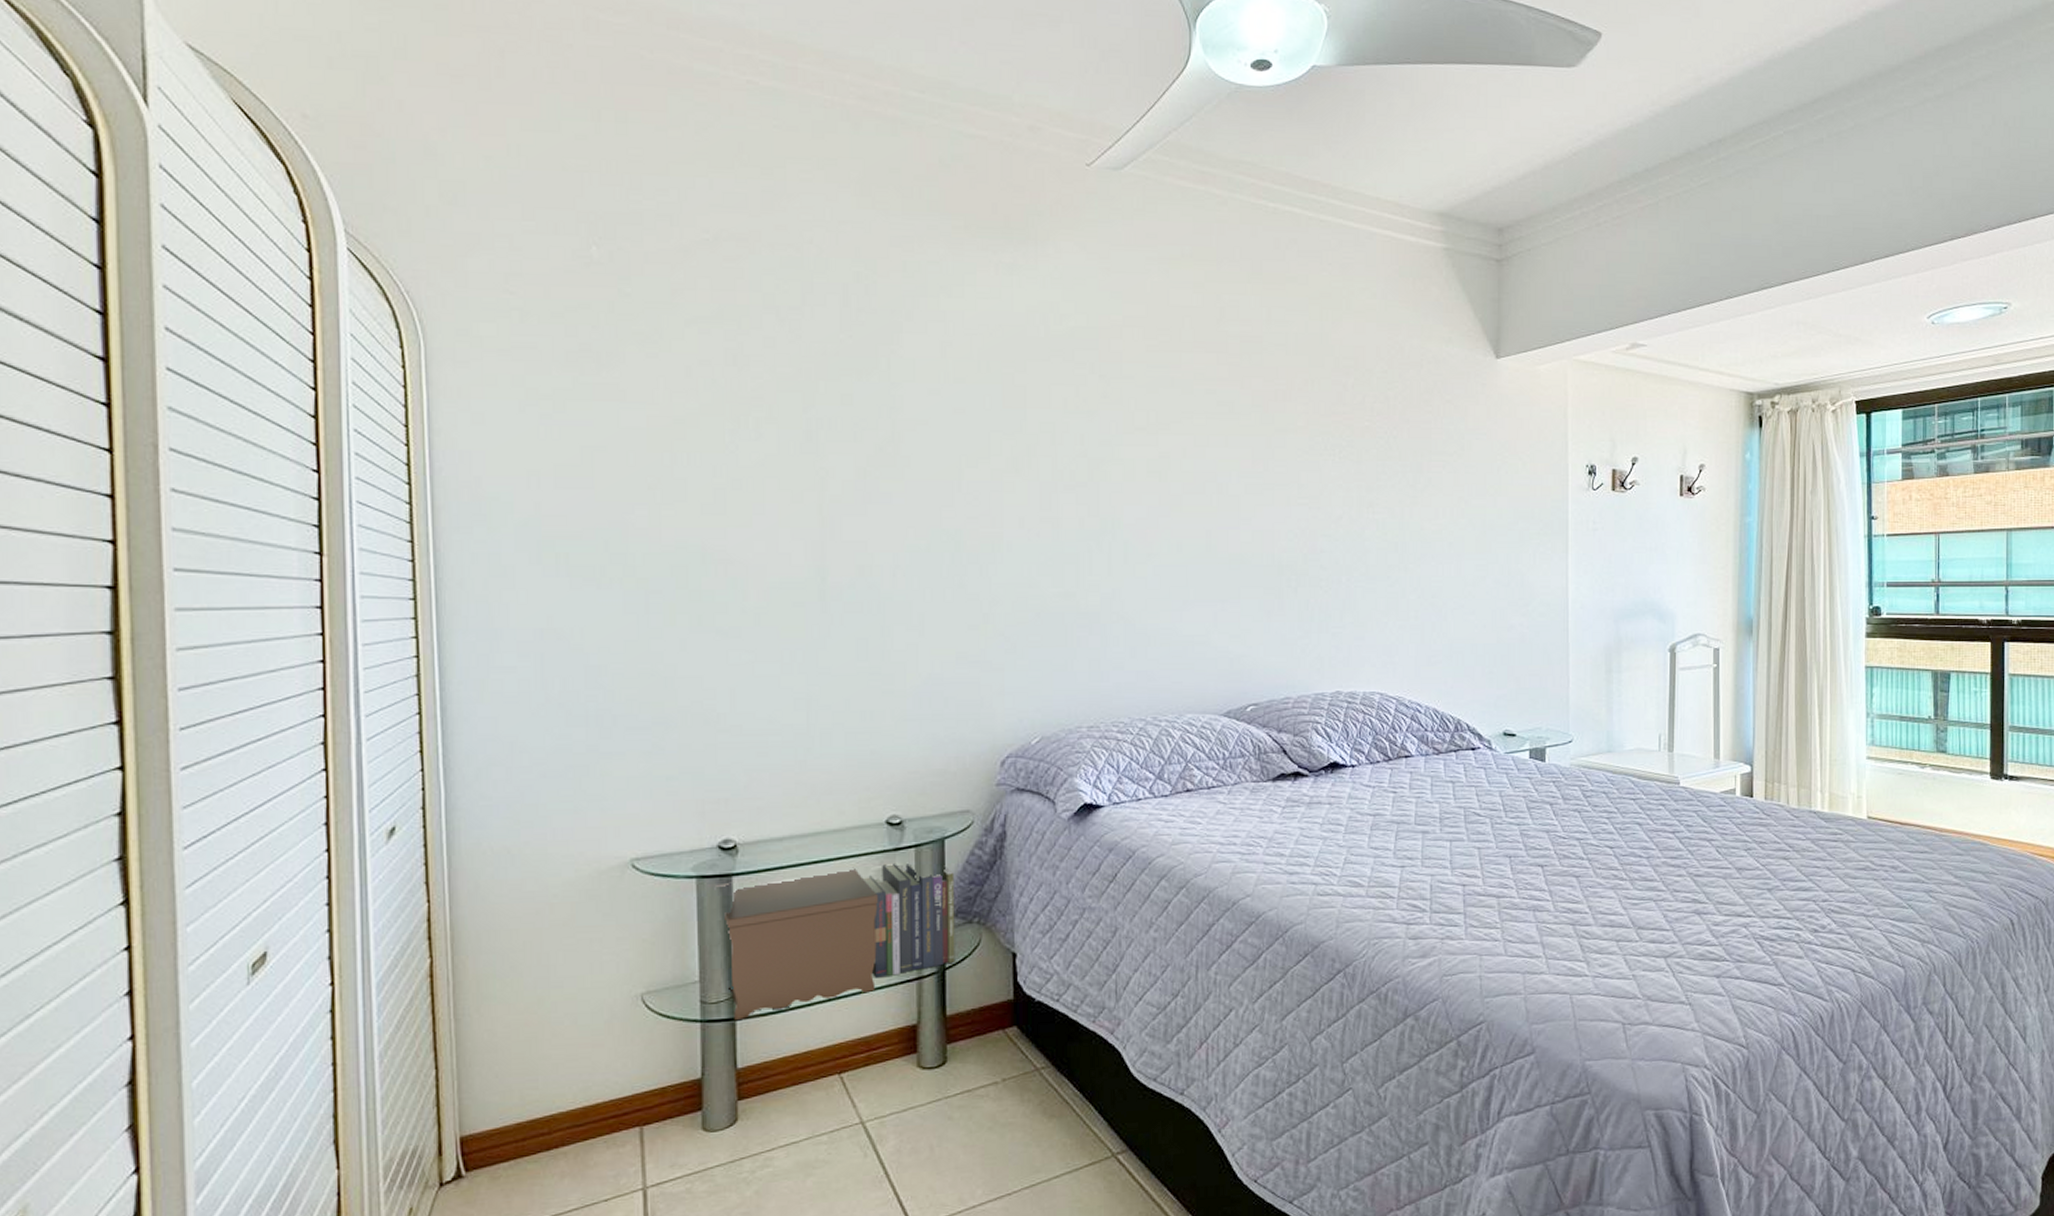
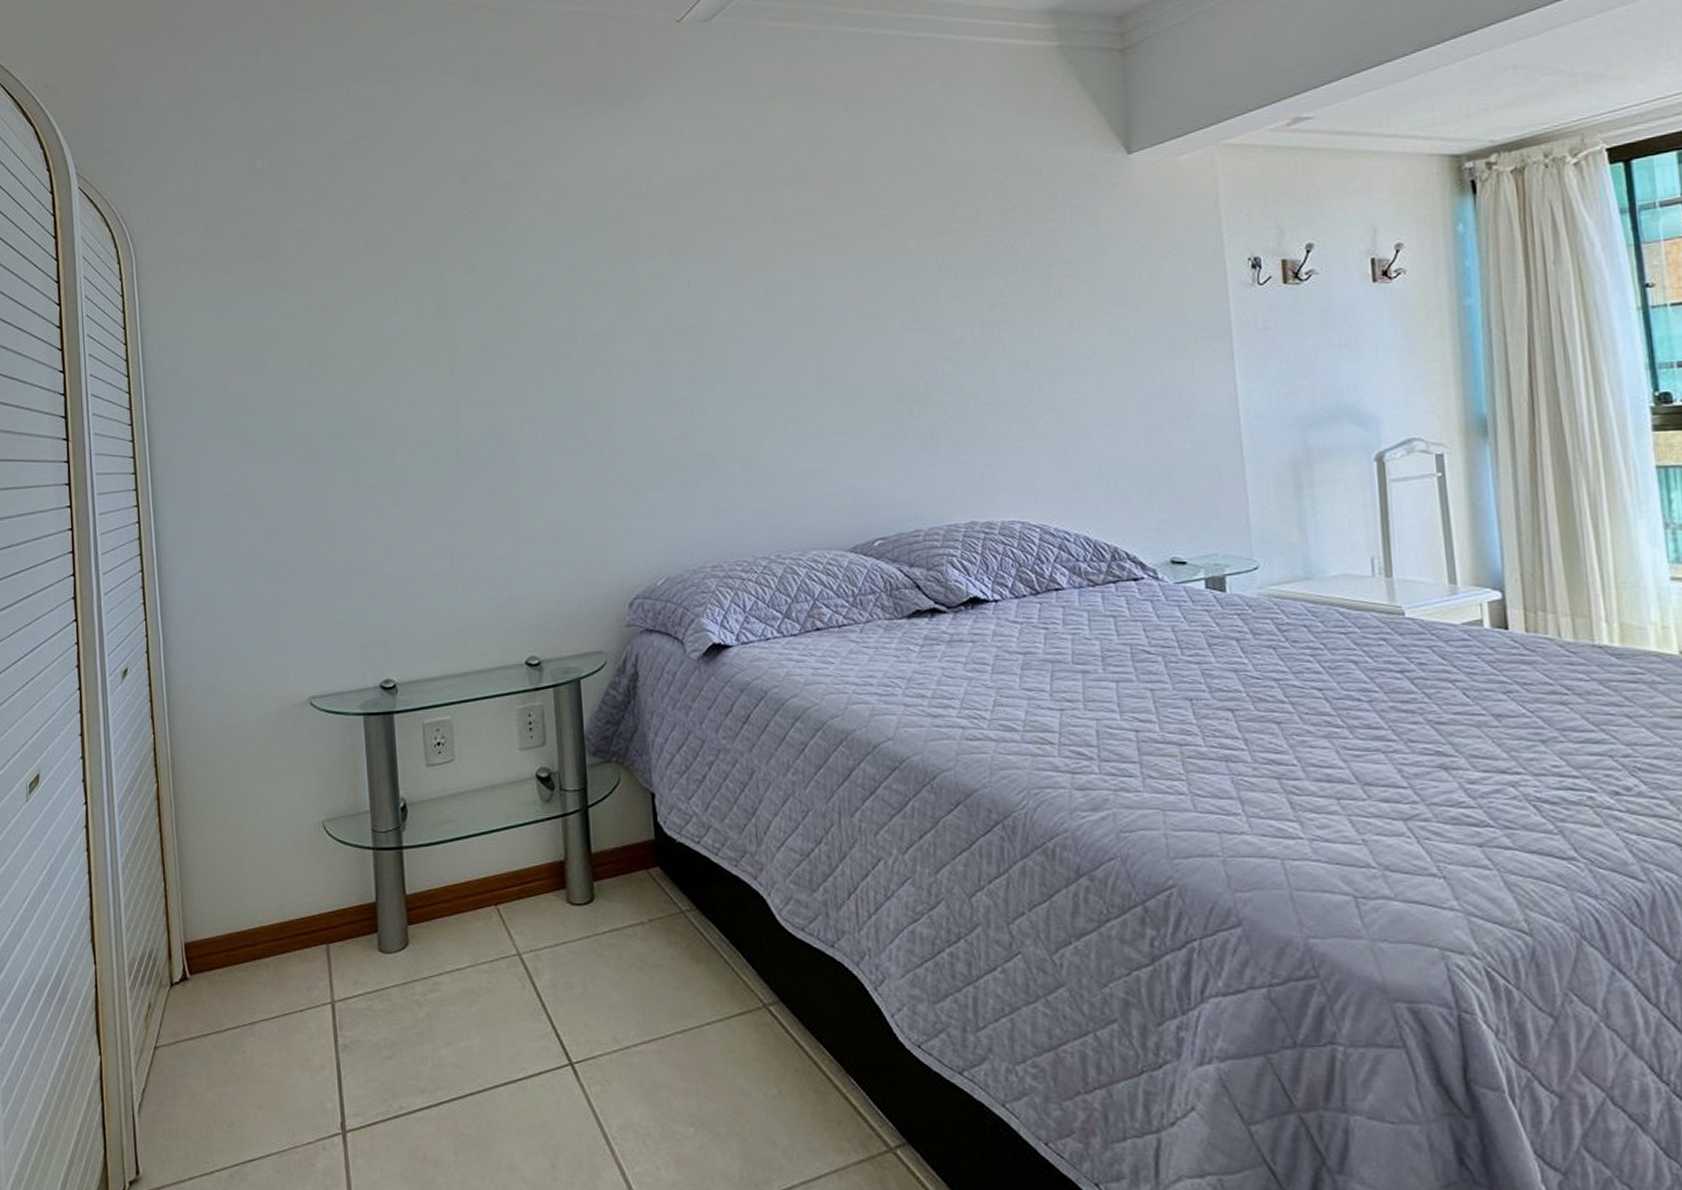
decorative box: present [714,867,878,1021] -> none [379,706,525,850]
books: present [862,864,955,978] -> none [507,703,597,814]

